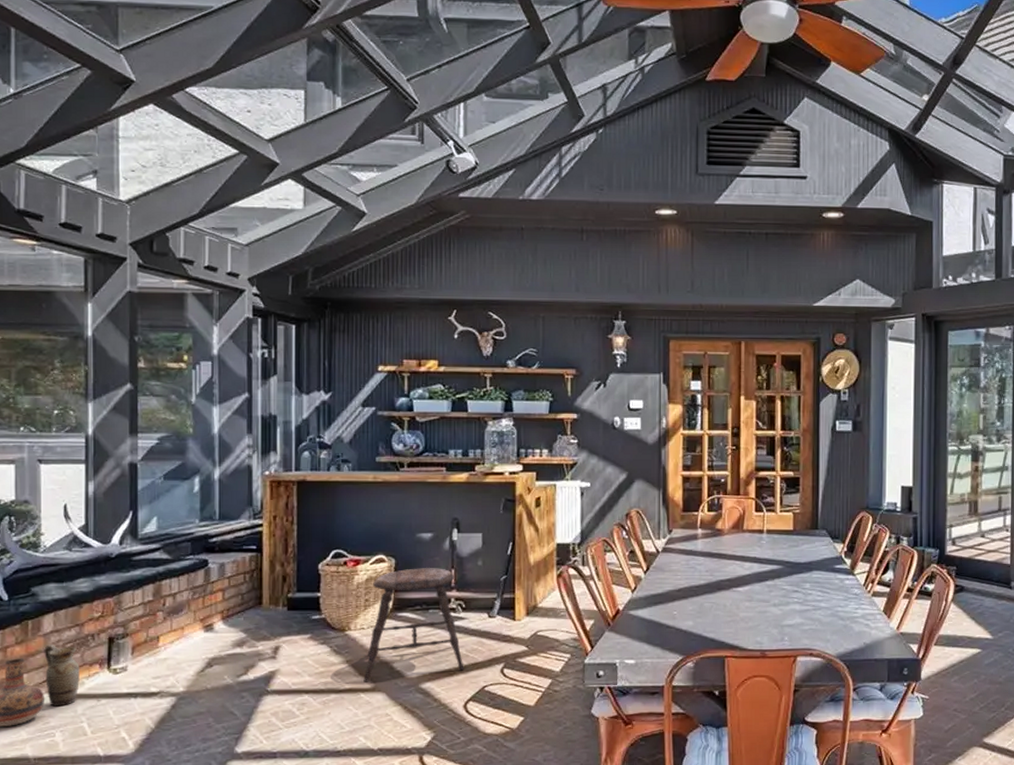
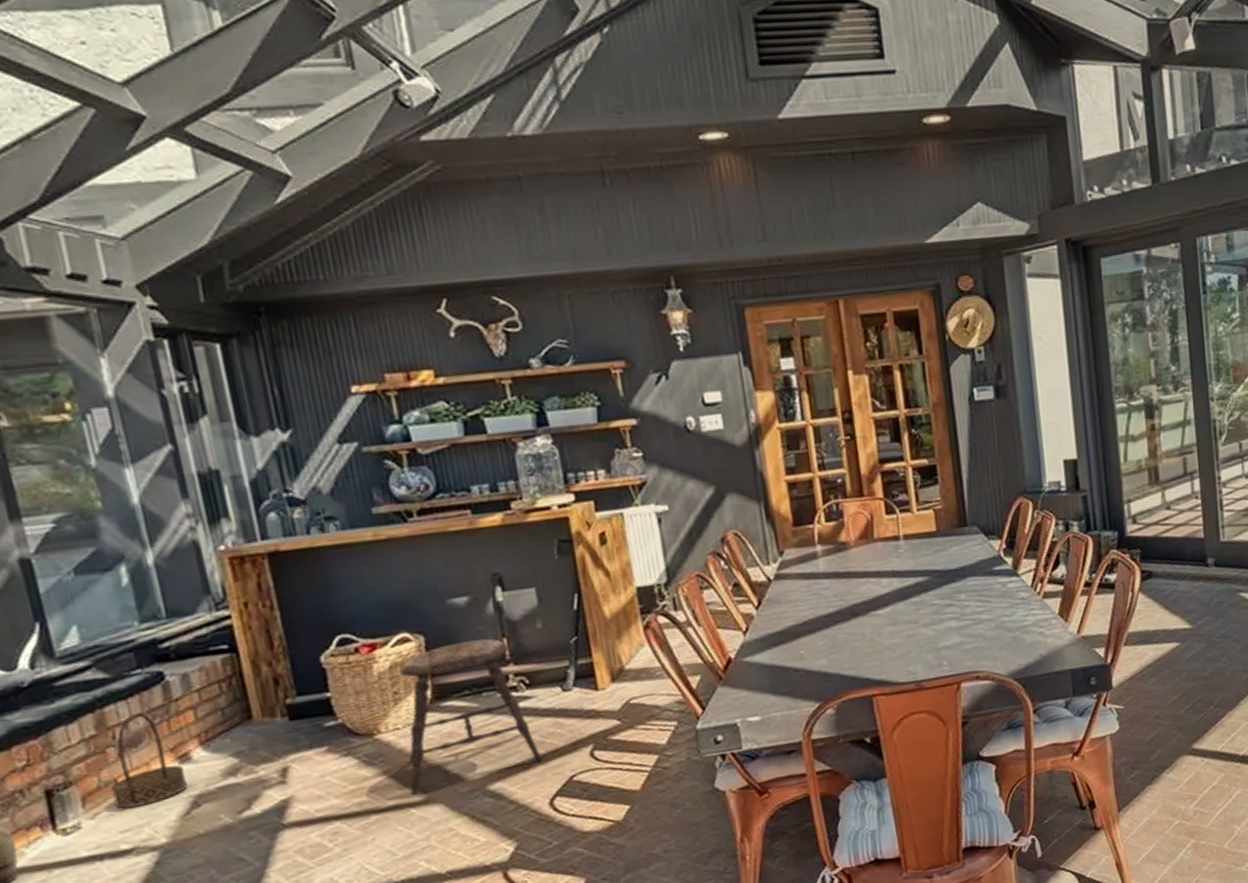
basket: none [154,588,208,660] -> present [110,712,189,809]

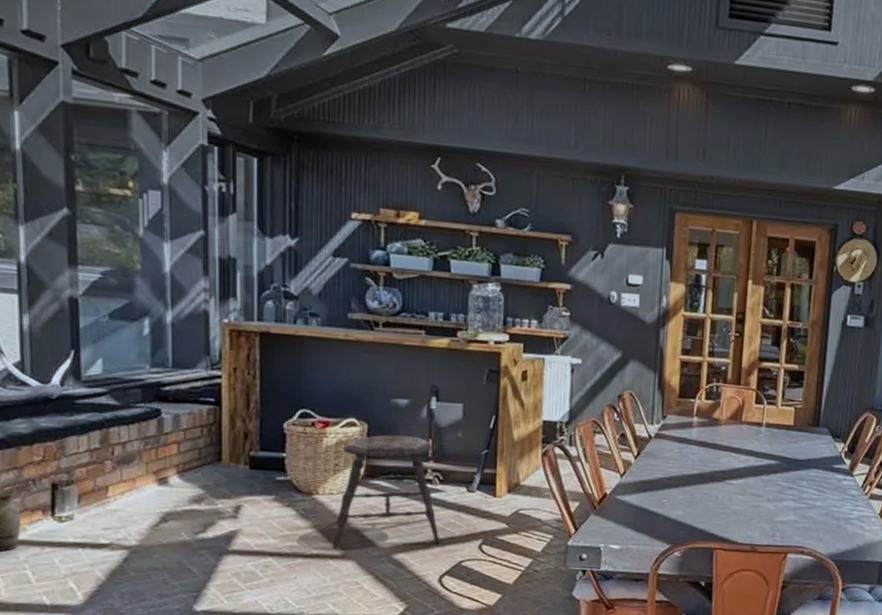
basket: present [110,712,189,809] -> none [102,437,162,512]

